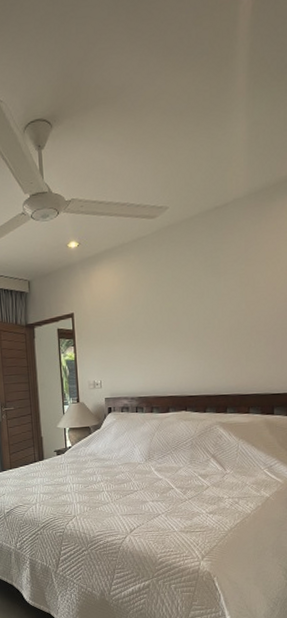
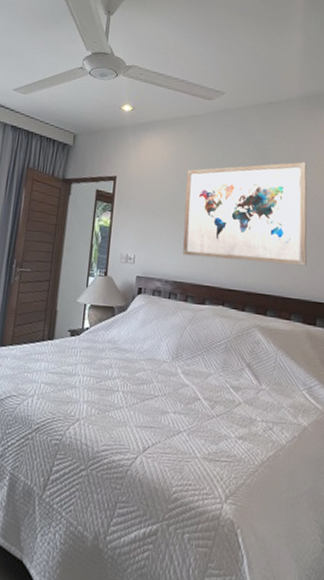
wall art: none [139,263,262,373] -> present [182,162,307,266]

